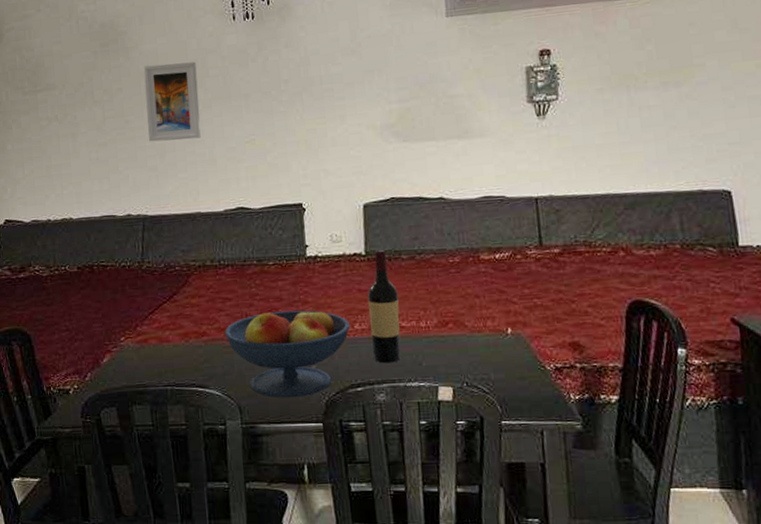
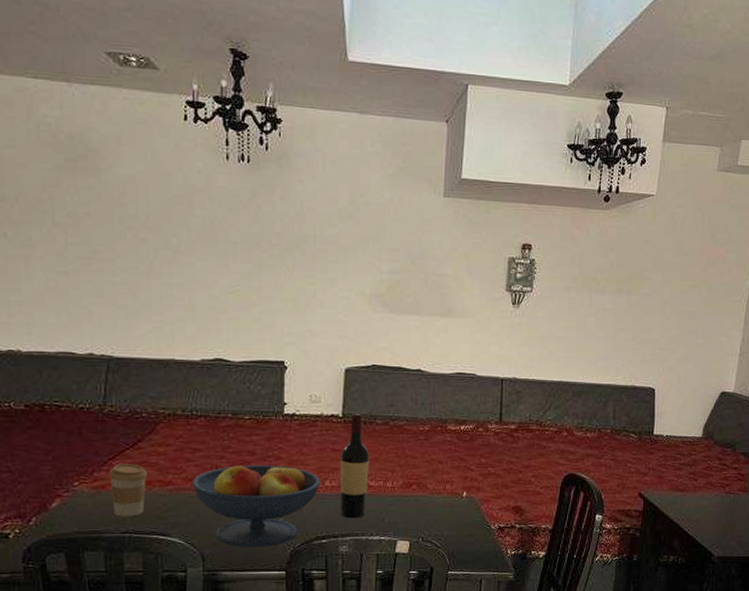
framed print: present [143,62,201,142] -> none [118,193,181,282]
coffee cup: none [150,316,185,370] -> present [109,464,148,517]

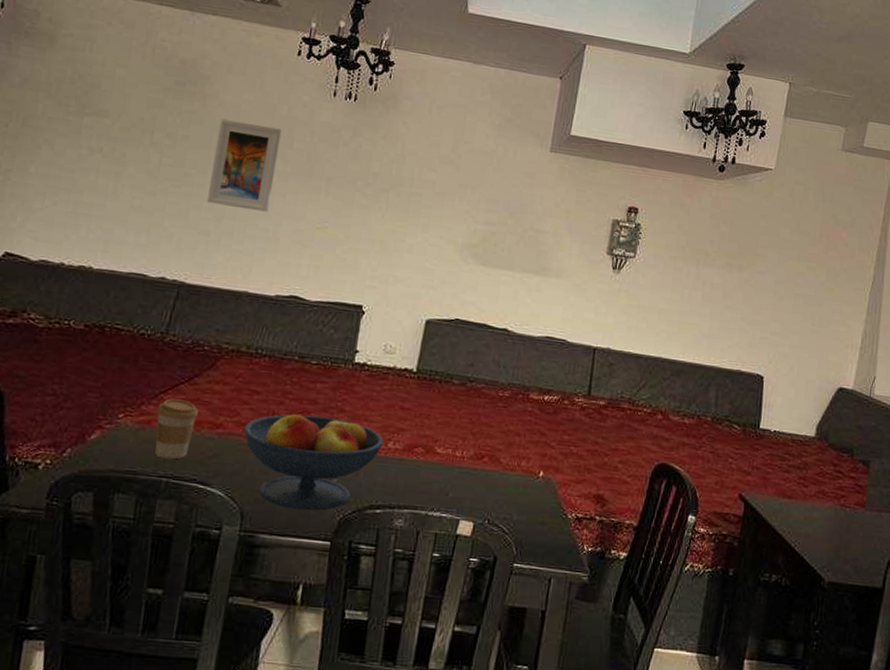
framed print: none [118,193,181,282] -> present [206,119,281,212]
wine bottle: present [339,413,369,519] -> none [400,369,441,489]

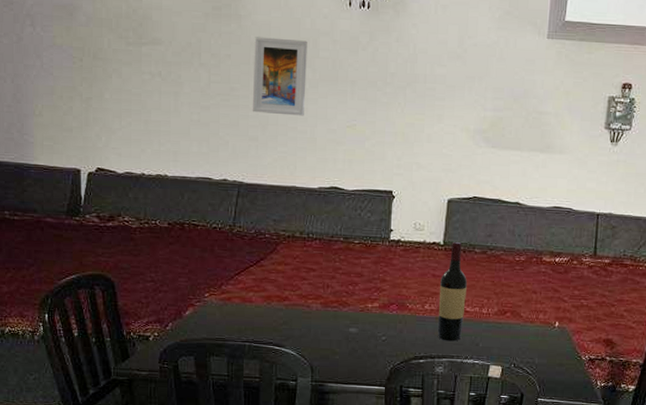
coffee cup: present [155,398,199,460] -> none [235,279,268,328]
fruit bowl: present [243,414,384,511] -> none [305,285,421,363]
wine bottle: none [400,369,441,489] -> present [437,241,467,342]

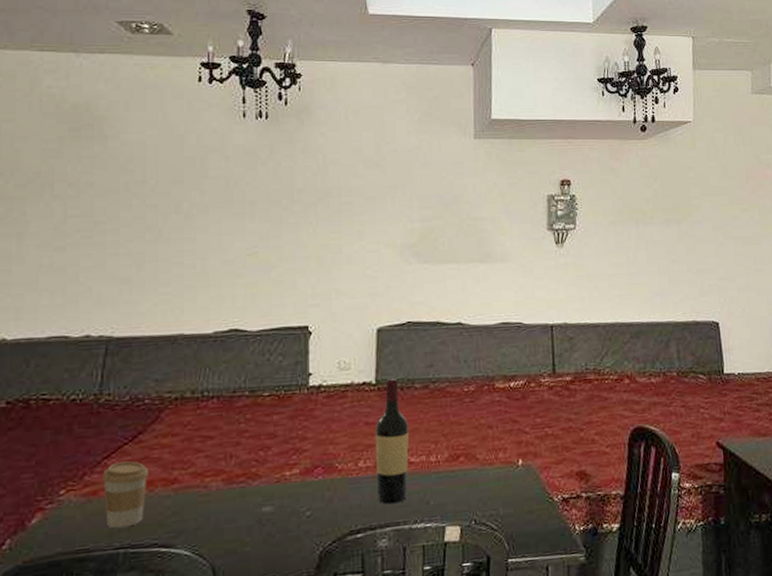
coffee cup: none [235,279,268,328] -> present [102,461,150,529]
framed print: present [252,37,307,116] -> none [123,158,193,249]

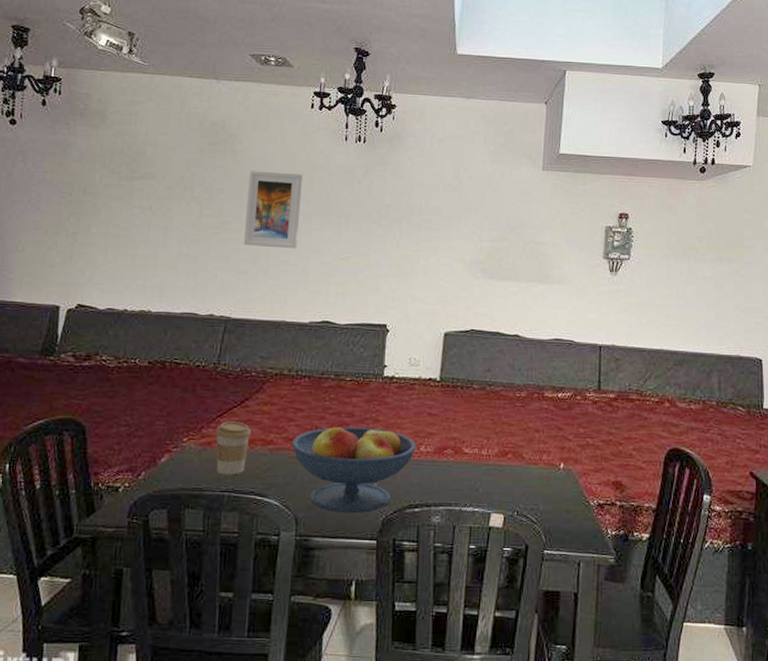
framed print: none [123,158,193,249] -> present [243,171,302,249]
fruit bowl: none [201,442,353,553] -> present [291,425,416,513]
wine bottle: present [374,377,409,505] -> none [433,377,465,487]

